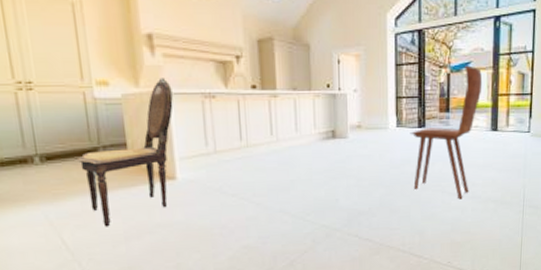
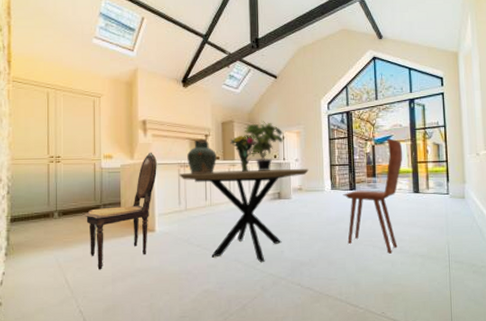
dining table: none [202,102,370,214] -> present [178,169,309,263]
ceramic jug: none [213,60,253,107] -> present [187,138,216,174]
bouquet: none [269,57,309,106] -> present [230,135,260,173]
potted plant: none [286,39,339,104] -> present [243,121,284,171]

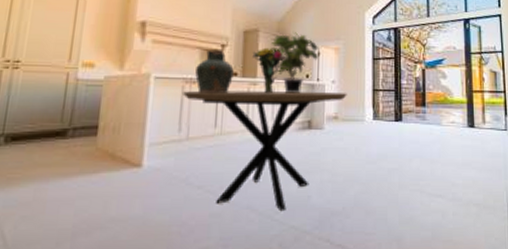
dining chair: present [85,152,157,270] -> none [44,62,155,220]
dining chair: present [343,138,403,254] -> none [386,62,457,201]

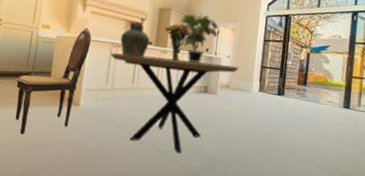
dining chair: none [44,62,155,220] -> present [15,28,92,135]

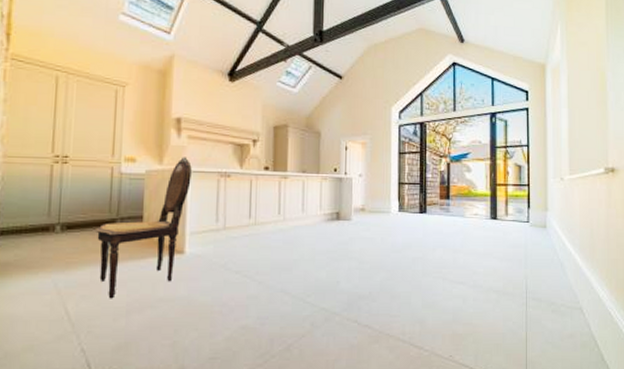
dining table: present [110,53,239,154] -> none [217,184,374,295]
ceramic jug: present [120,21,150,58] -> none [229,143,265,186]
bouquet: present [164,23,193,62] -> none [282,142,318,187]
potted plant: present [178,12,219,63] -> none [298,127,347,187]

